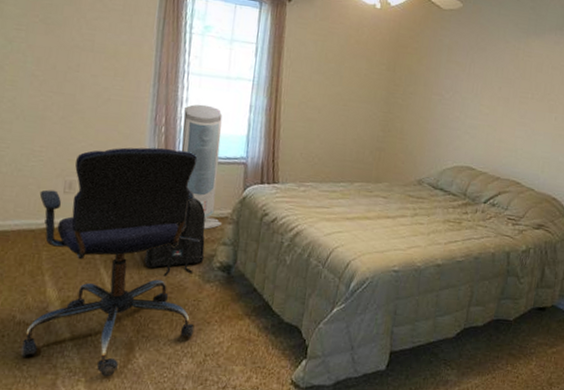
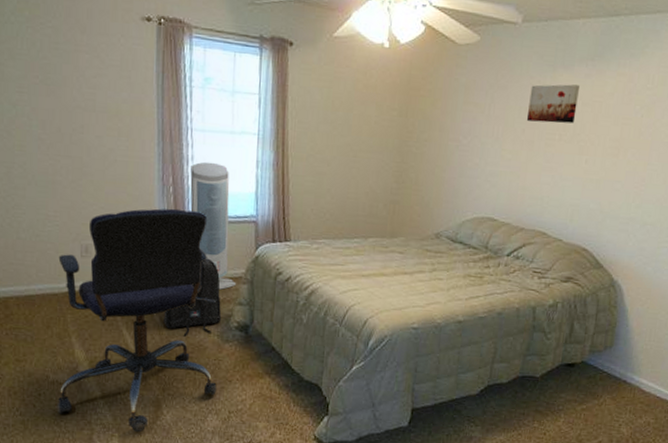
wall art: none [502,49,549,84] -> present [526,84,579,124]

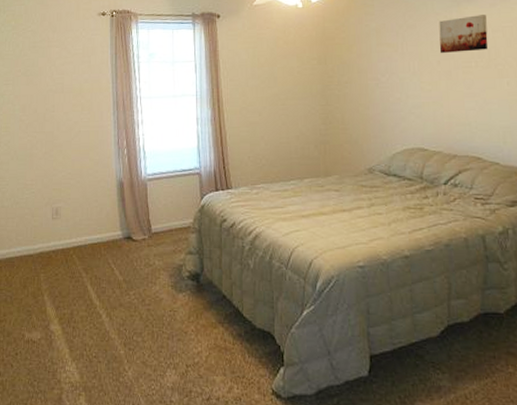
office chair: present [57,208,217,433] -> none [31,168,173,391]
backpack: present [163,258,222,337] -> none [123,211,174,289]
air purifier: present [190,161,236,290] -> none [141,124,185,240]

